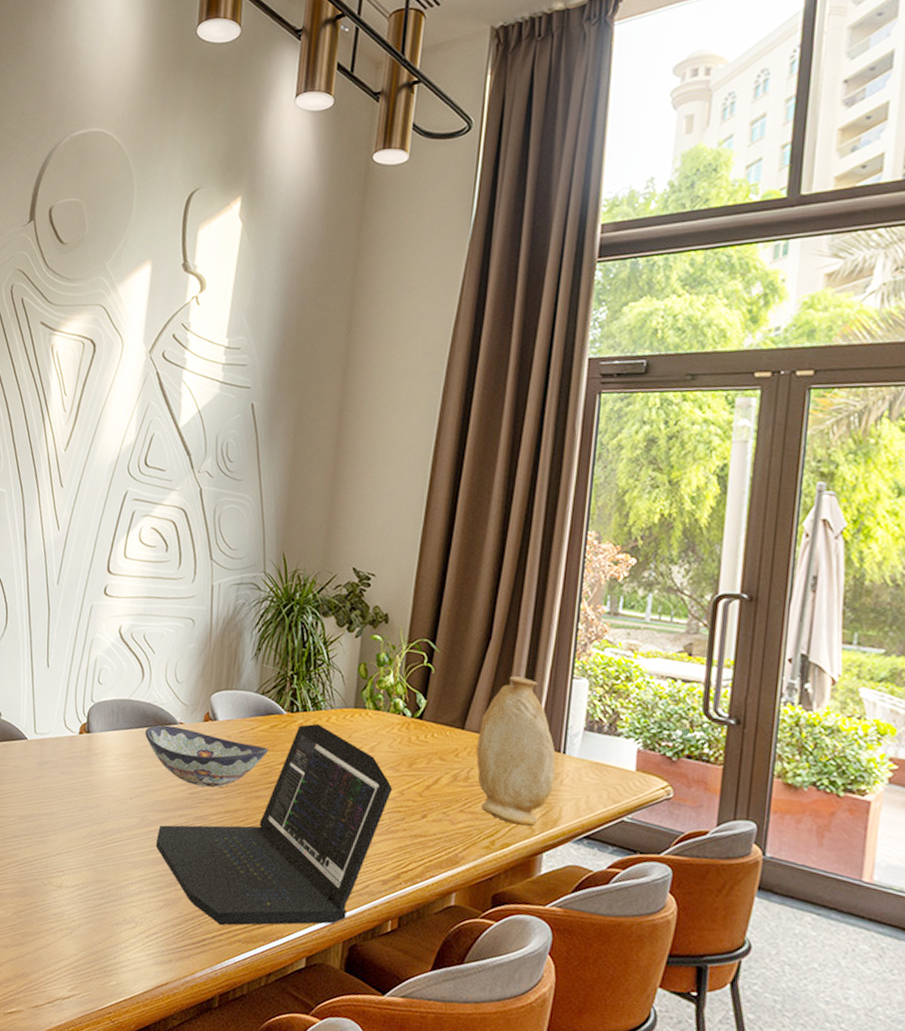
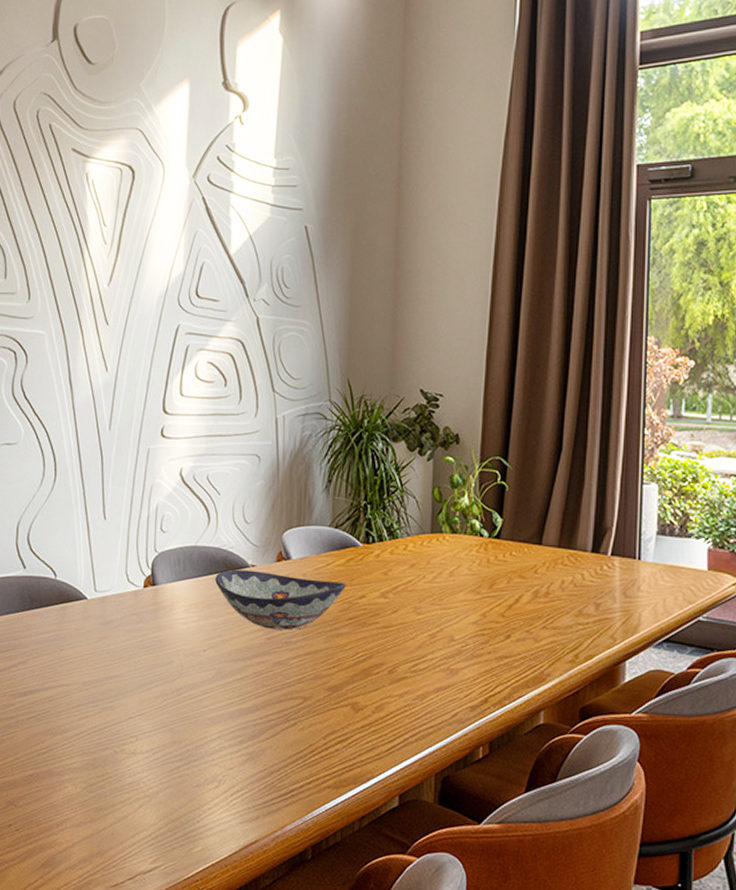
laptop: present [156,723,392,926] -> none [235,553,474,773]
vase: present [476,676,556,826] -> none [554,487,632,636]

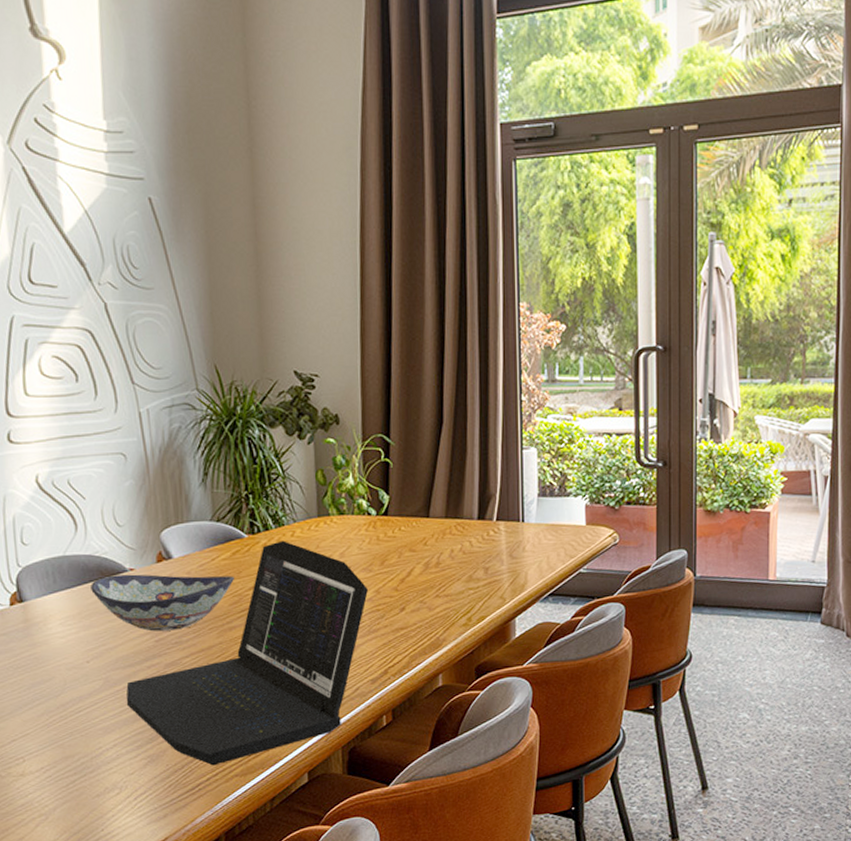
laptop: none [235,553,474,773] -> present [126,540,368,766]

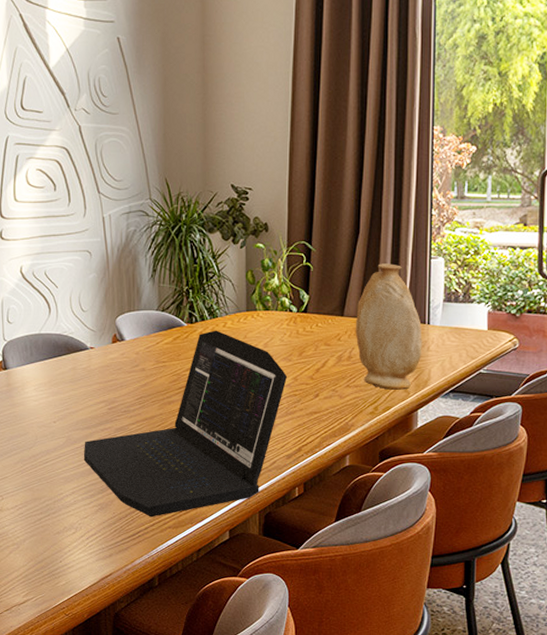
decorative bowl: present [91,574,234,631] -> none [59,352,174,401]
vase: none [442,456,518,597] -> present [355,263,423,390]

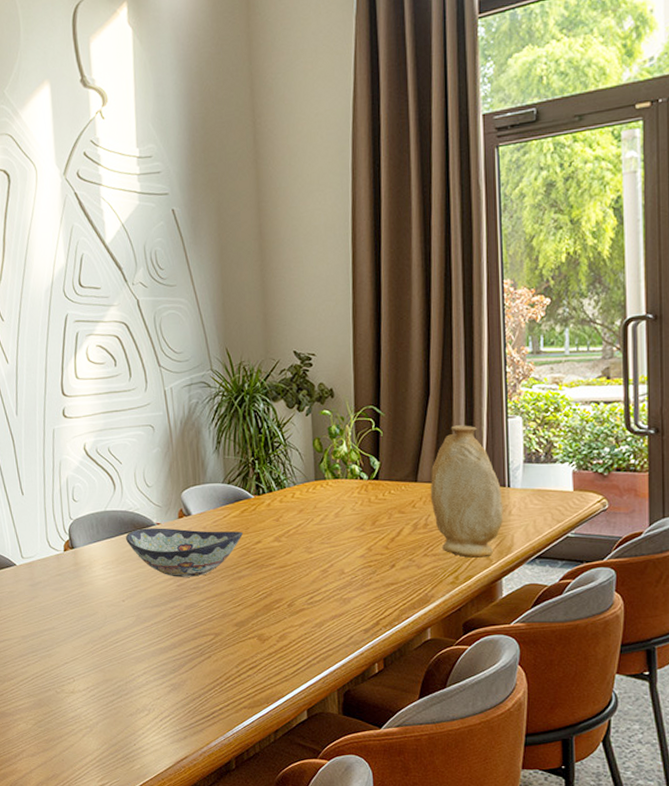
decorative bowl: none [59,352,174,401] -> present [126,528,243,577]
laptop: present [84,330,287,517] -> none [154,501,361,697]

